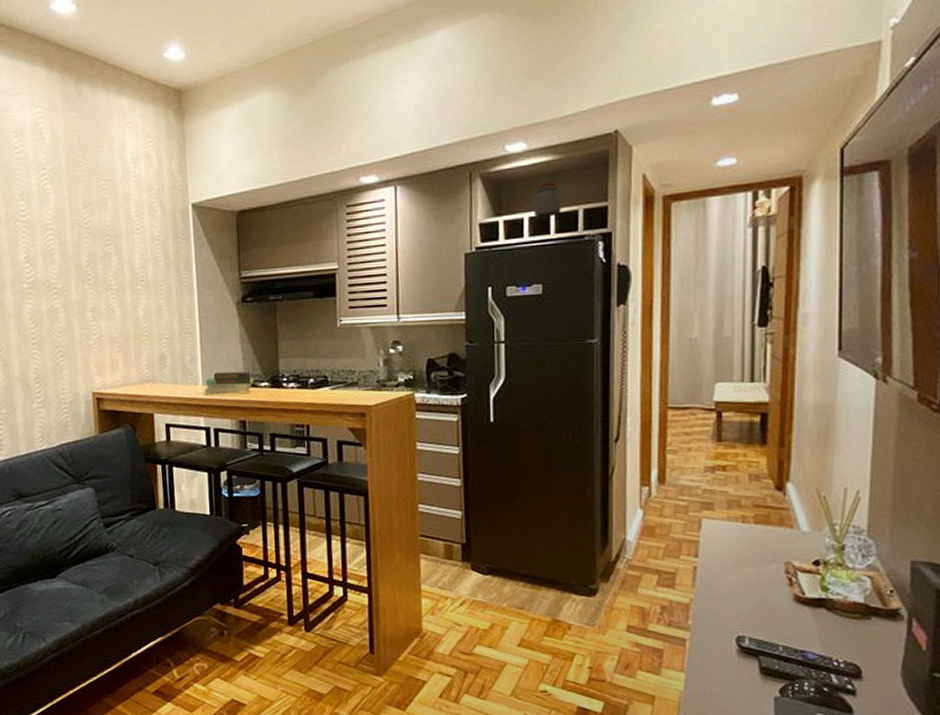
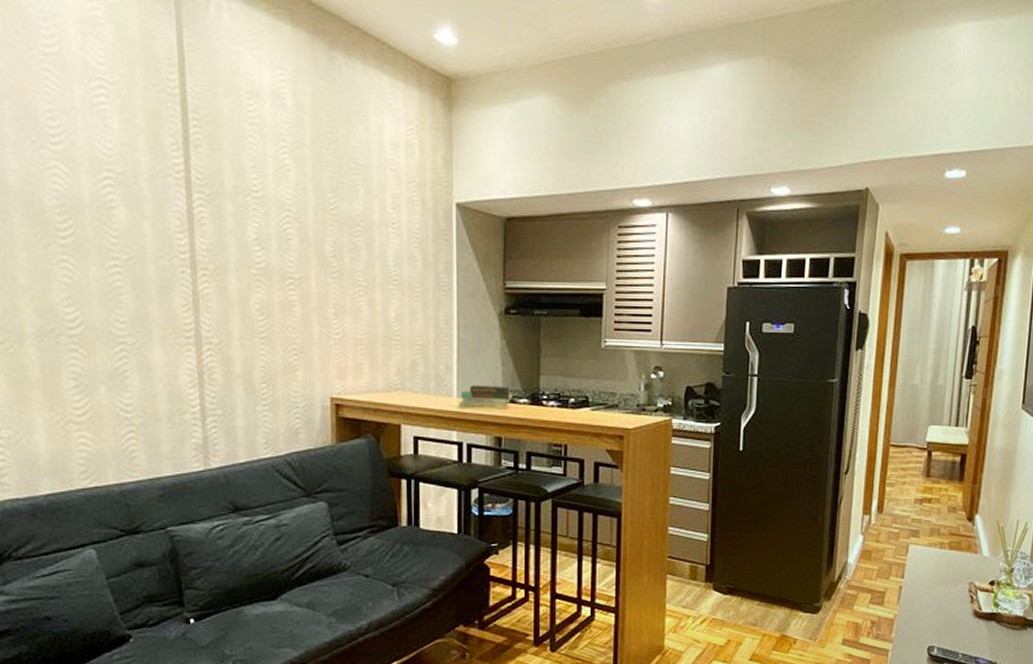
jar: present [533,181,561,218] -> none [791,227,816,261]

